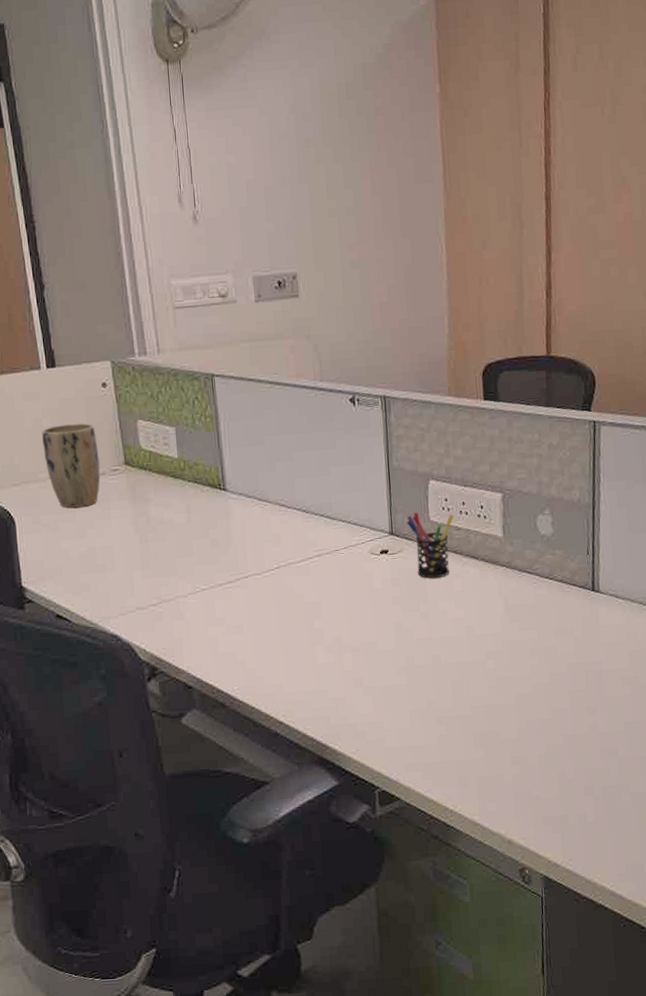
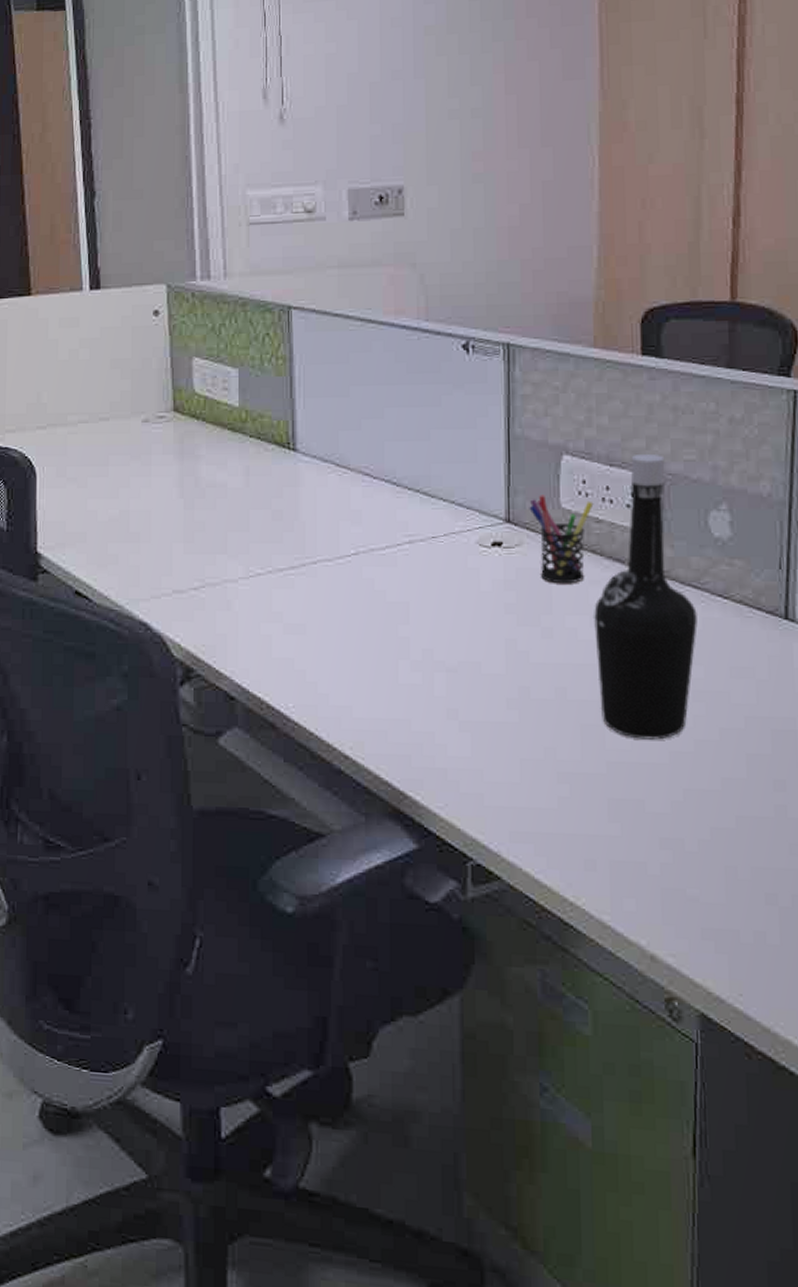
plant pot: present [42,423,101,508] -> none [77,358,143,460]
bottle: none [457,474,532,688] -> present [593,453,698,740]

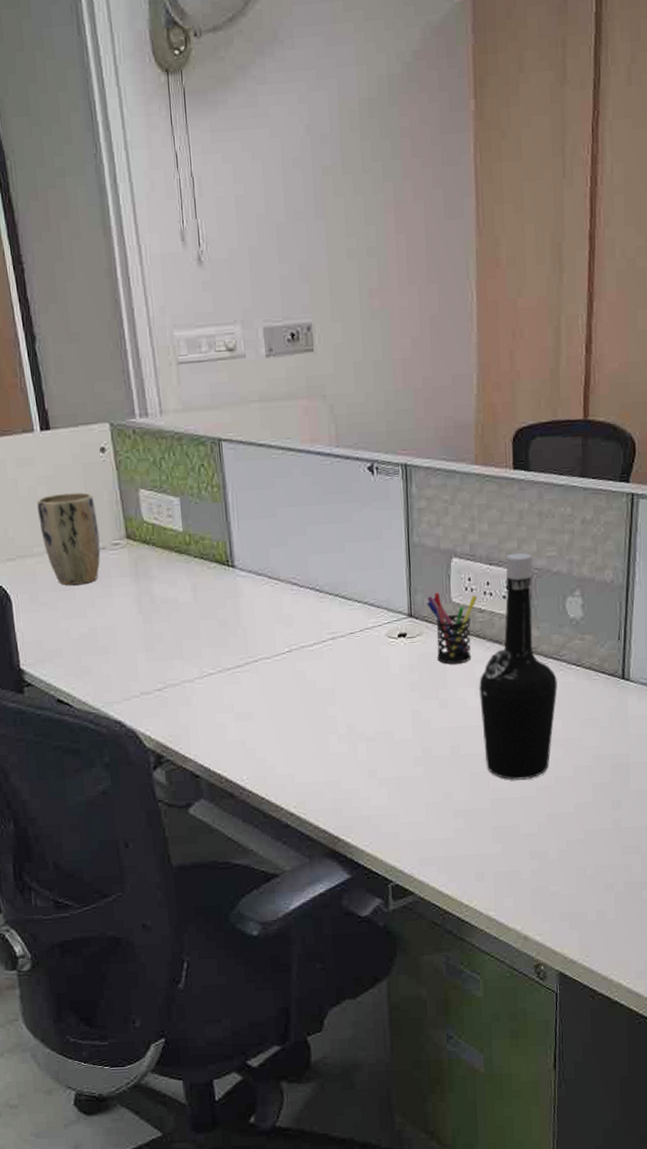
plant pot: none [77,358,143,460] -> present [37,492,101,585]

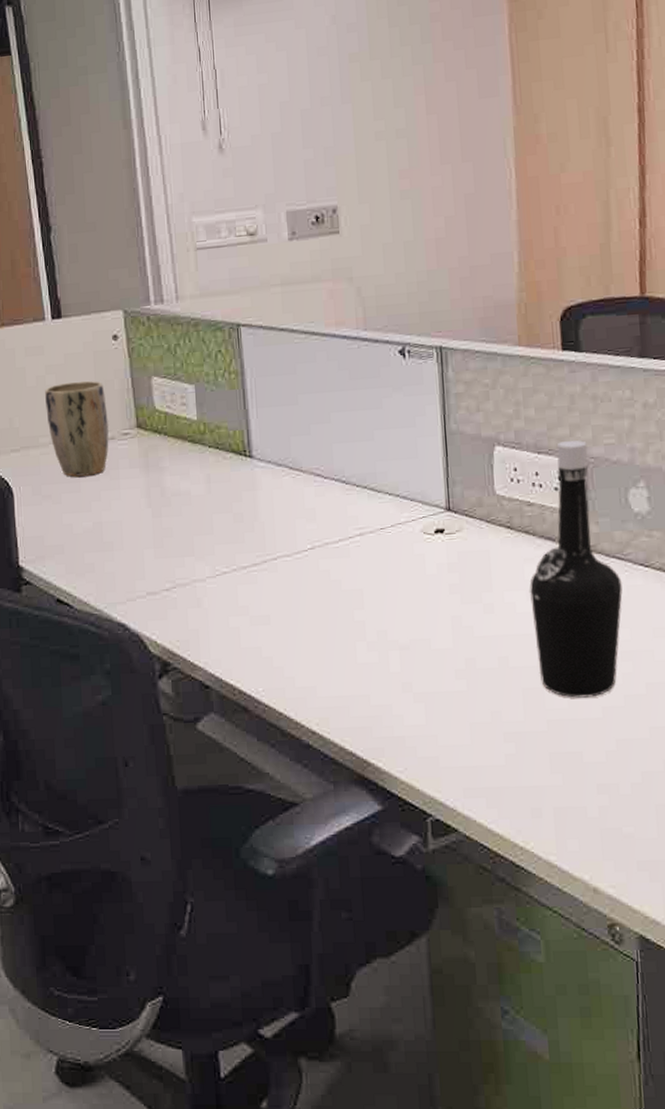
pen holder: present [427,592,478,664] -> none [467,483,525,564]

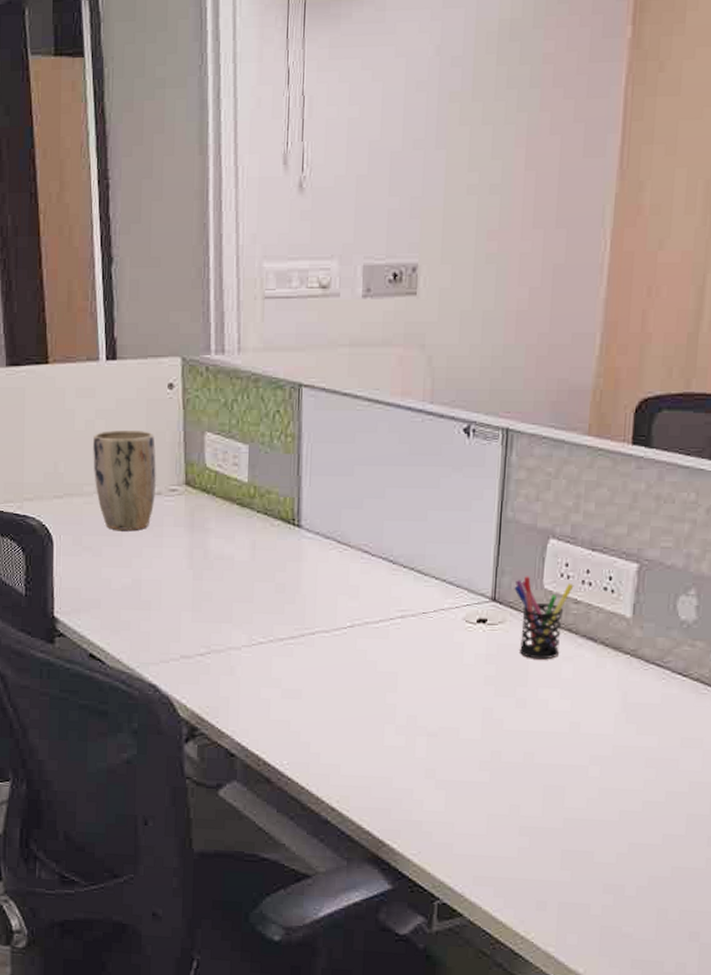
pen holder: none [467,483,525,564] -> present [514,576,574,660]
bottle: present [529,439,623,698] -> none [562,539,658,800]

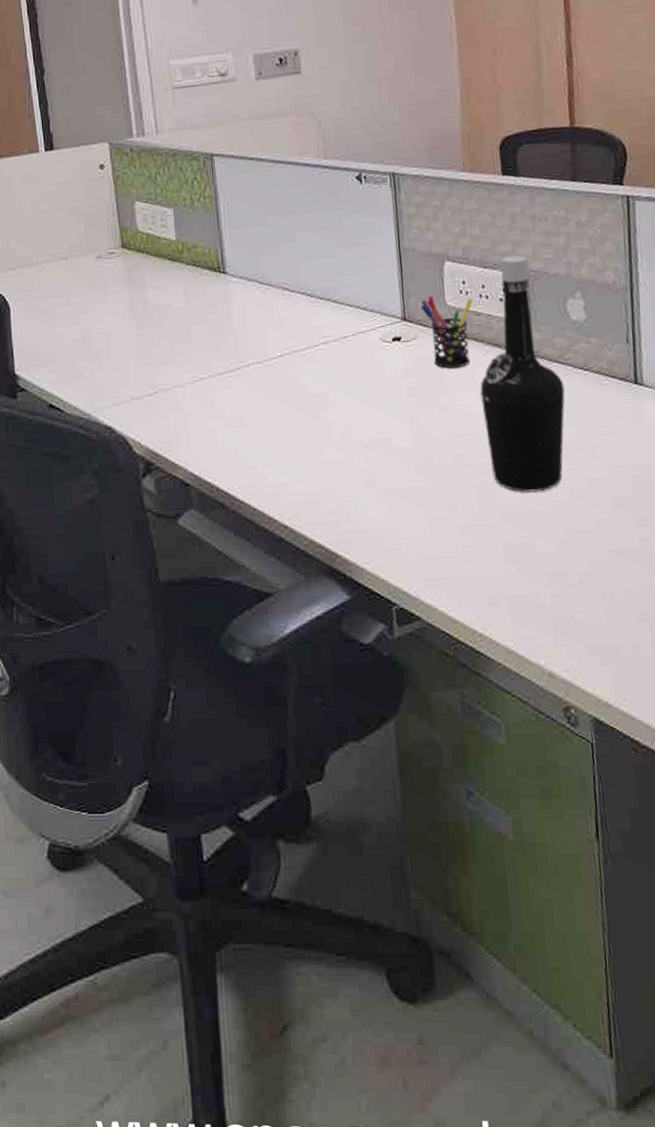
plant pot: present [93,430,156,530] -> none [39,206,97,292]
bottle: none [562,539,658,800] -> present [479,255,565,492]

